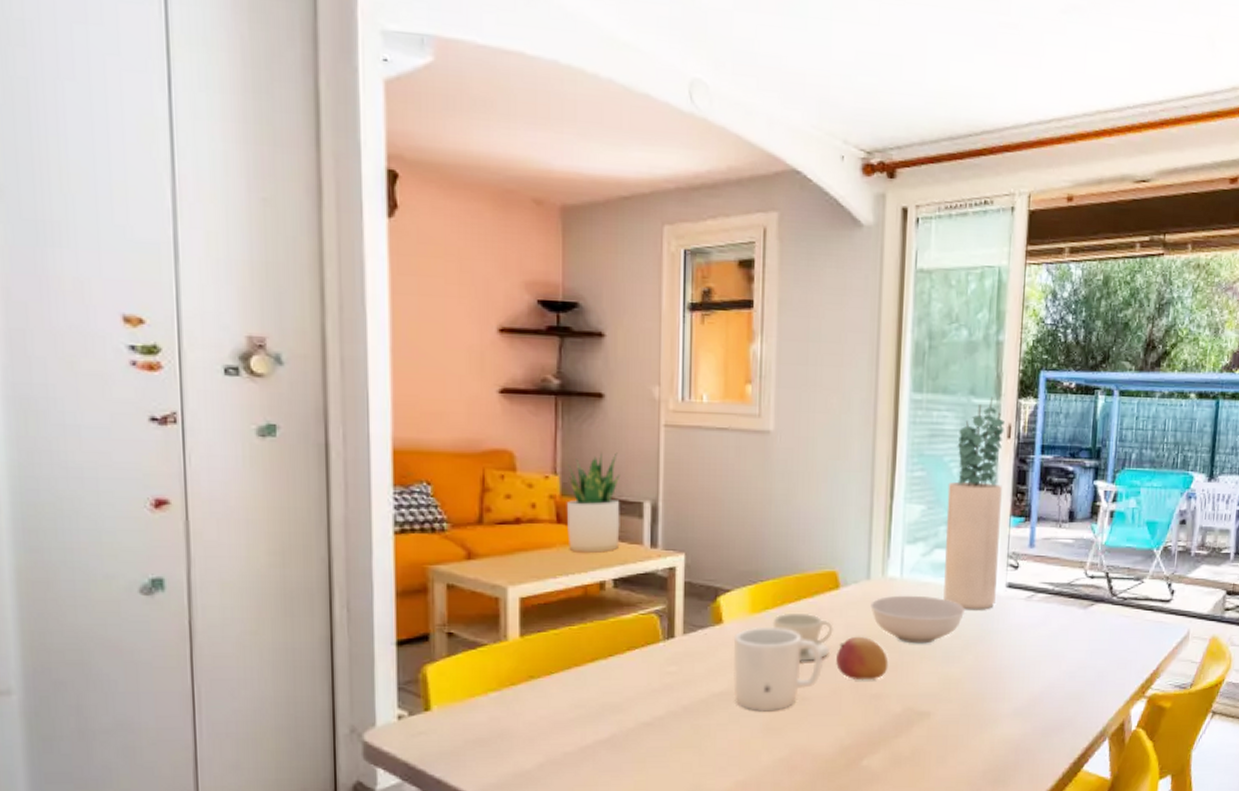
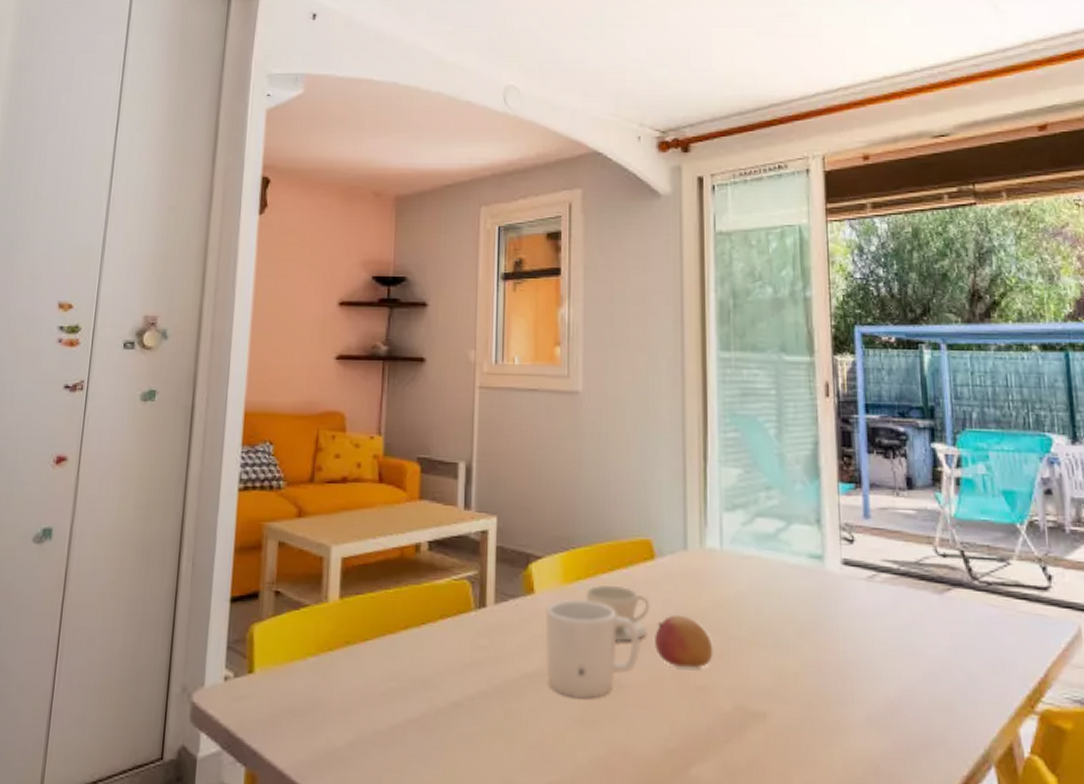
planter: present [566,452,621,554] -> none [388,413,438,515]
bowl: present [870,595,966,644] -> none [689,569,797,628]
vase: present [942,396,1005,610] -> none [765,353,831,591]

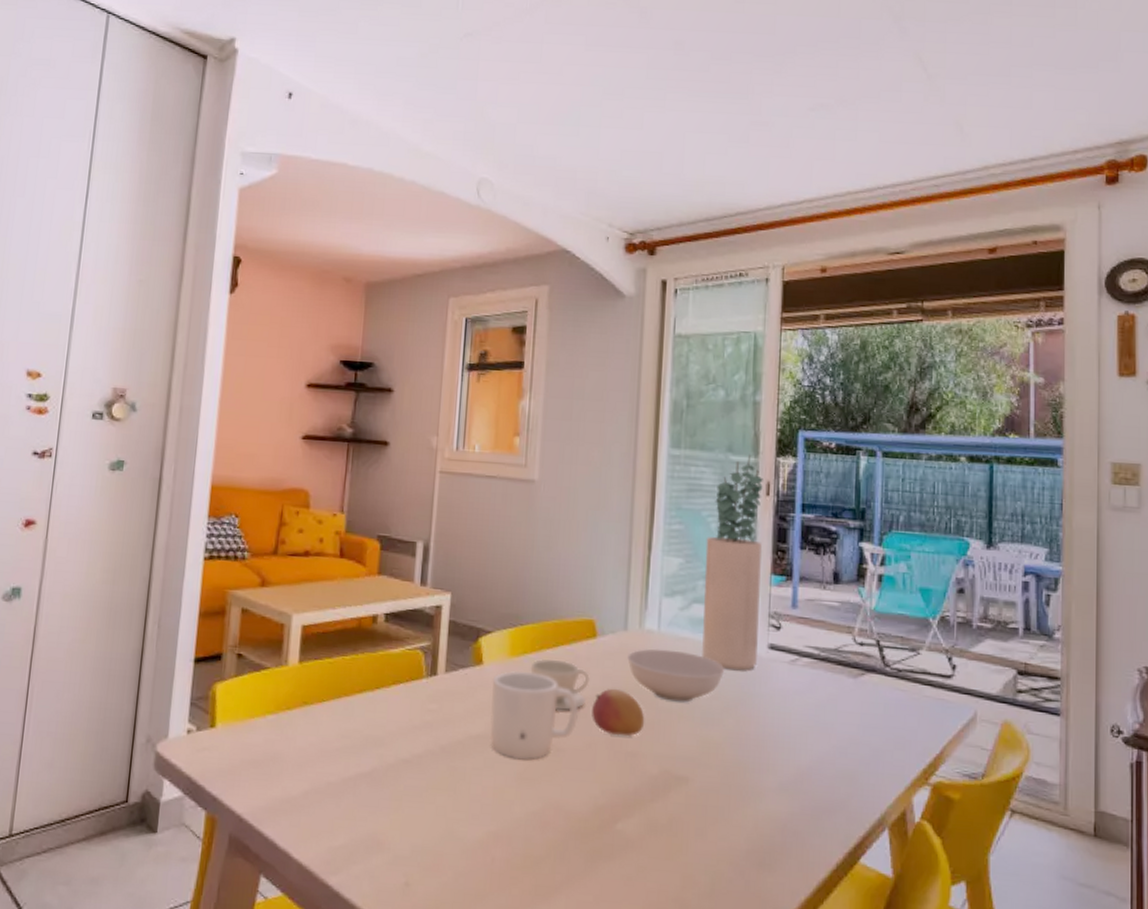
bowl: none [689,569,797,628] -> present [627,649,725,702]
vase: none [765,353,831,591] -> present [701,454,763,671]

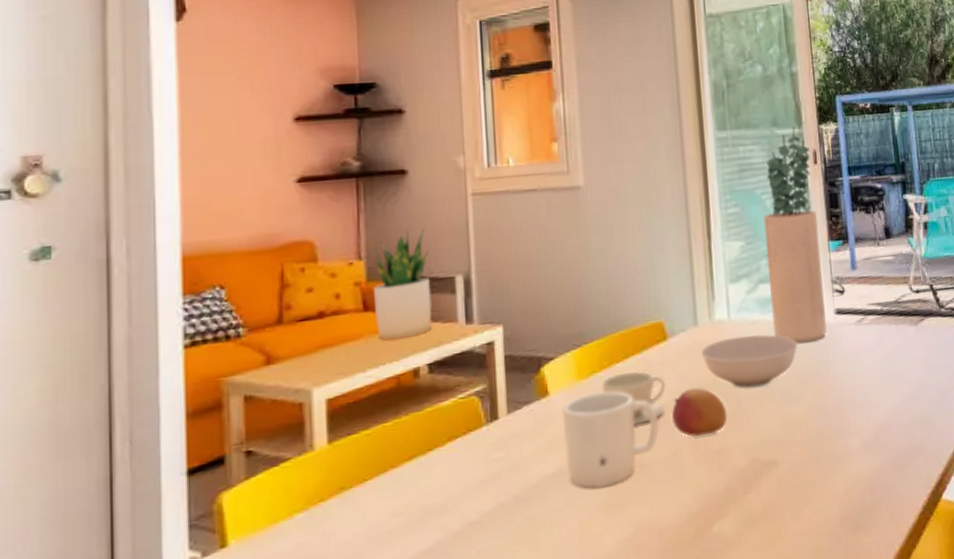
planter: none [348,494,398,588] -> present [372,228,432,342]

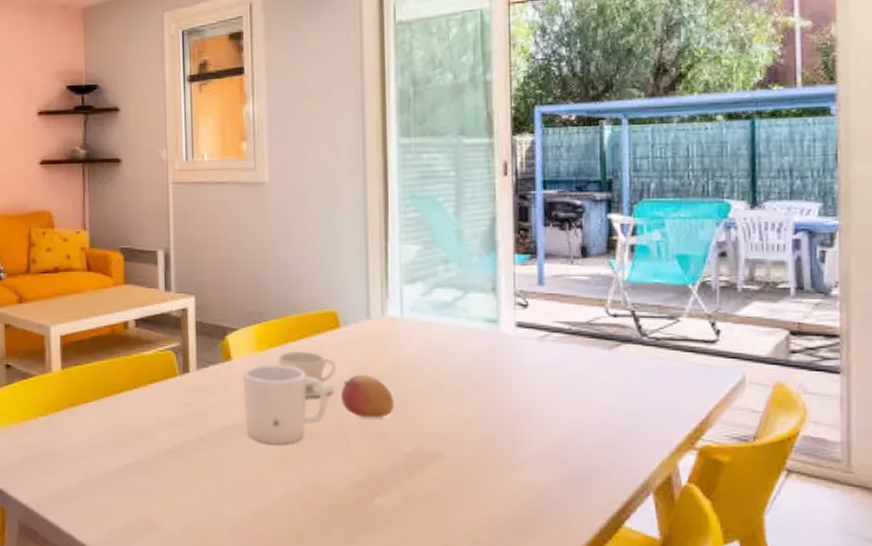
planter: present [372,228,432,342] -> none [94,208,139,297]
bowl: present [701,334,798,388] -> none [372,334,472,383]
vase: present [763,125,827,344] -> none [444,135,505,350]

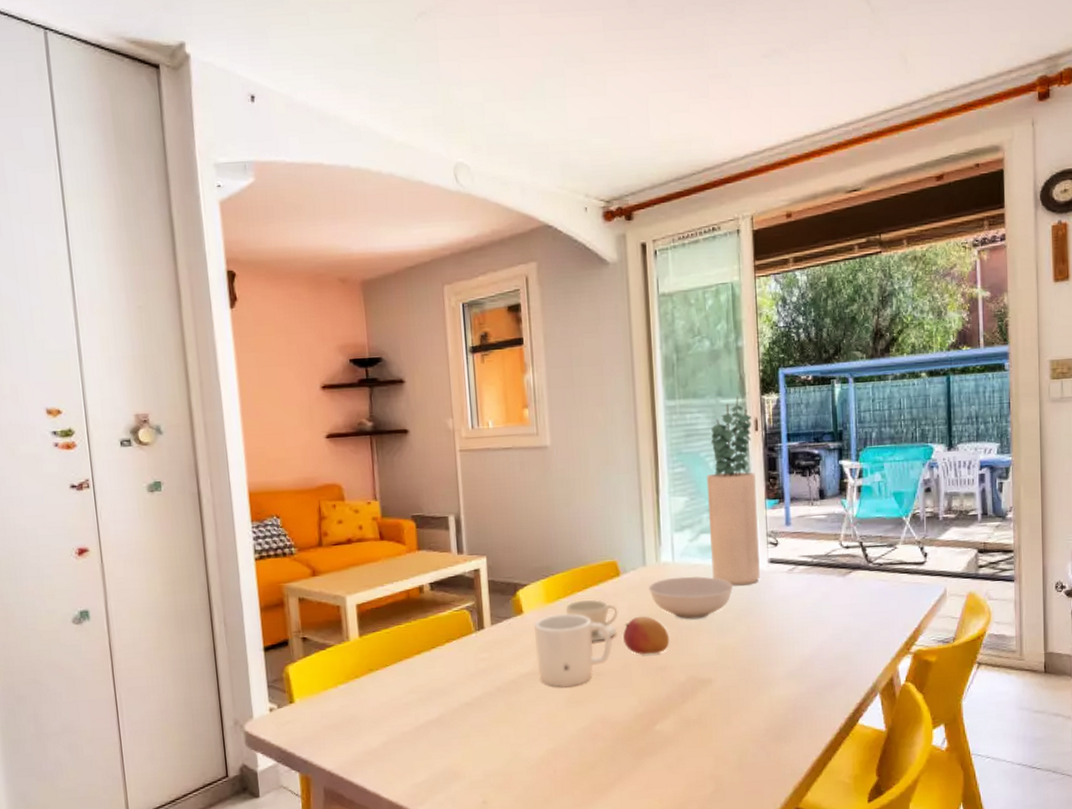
bowl: none [372,334,472,383] -> present [648,576,734,619]
vase: none [444,135,505,350] -> present [706,396,760,586]

